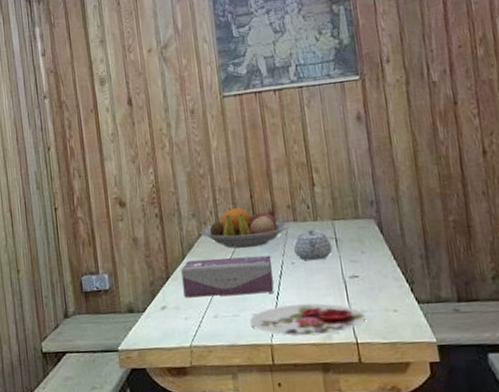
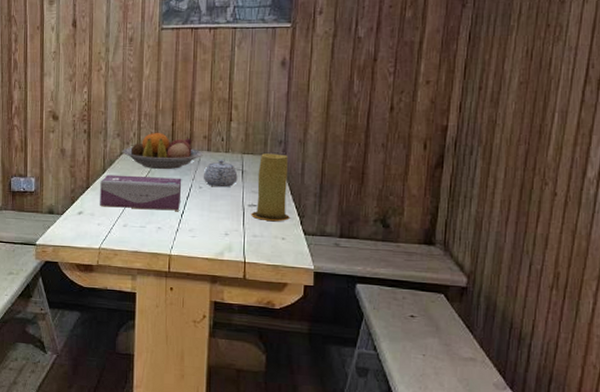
plate: present [250,303,365,336] -> none [154,223,256,252]
candle: none [352,215,398,292] -> present [251,153,290,221]

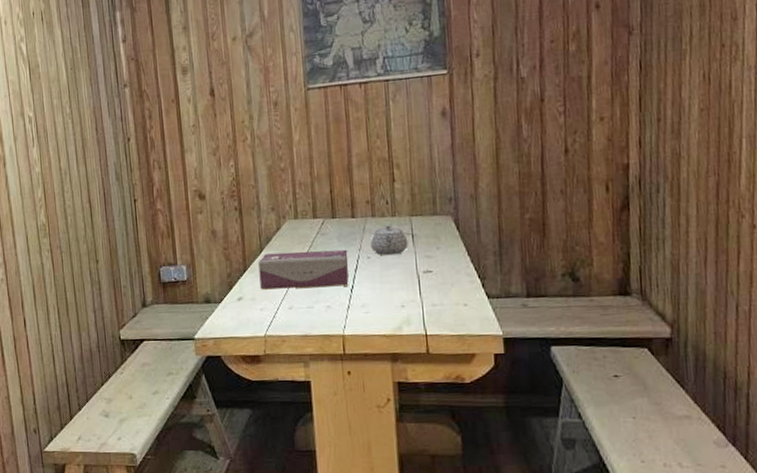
fruit bowl: present [122,132,203,170] -> none [278,201,368,243]
candle: present [251,153,290,221] -> none [427,212,470,287]

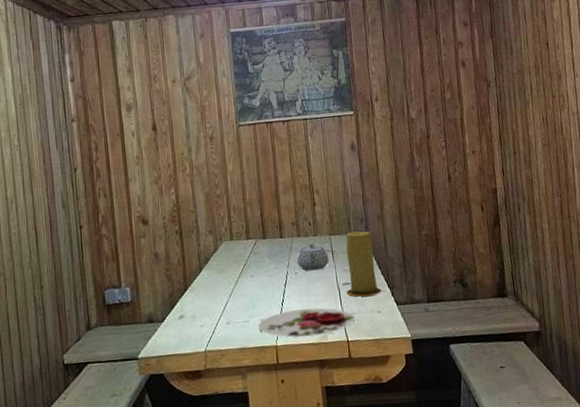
tissue box: present [258,249,349,290] -> none [198,266,280,307]
plate: none [323,297,436,328] -> present [258,308,355,338]
candle: none [427,212,470,287] -> present [346,231,382,297]

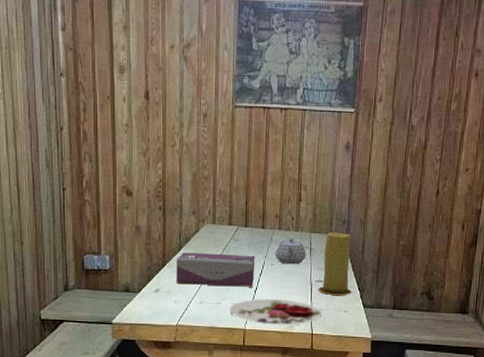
tissue box: none [198,266,280,307] -> present [176,252,255,287]

